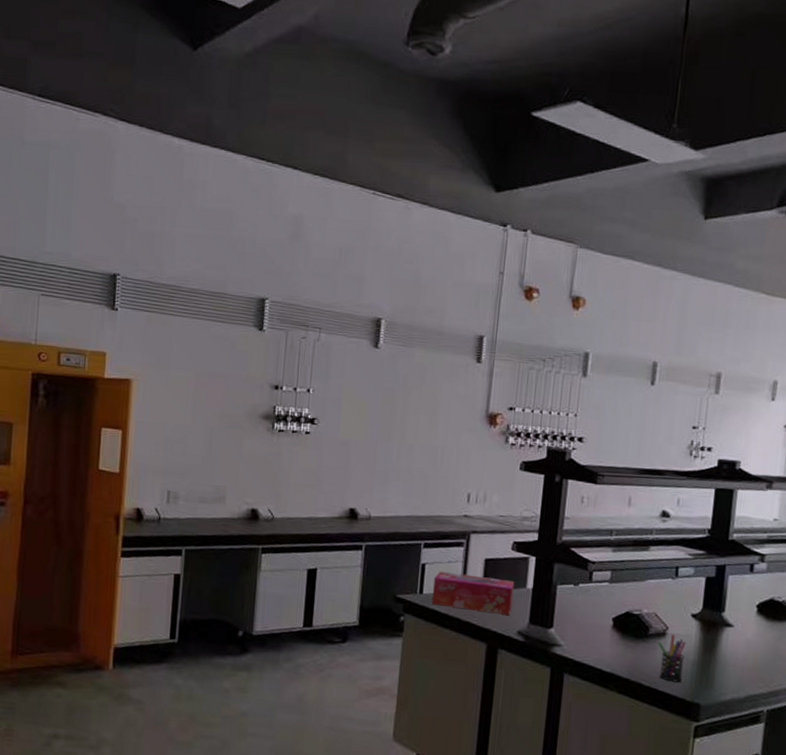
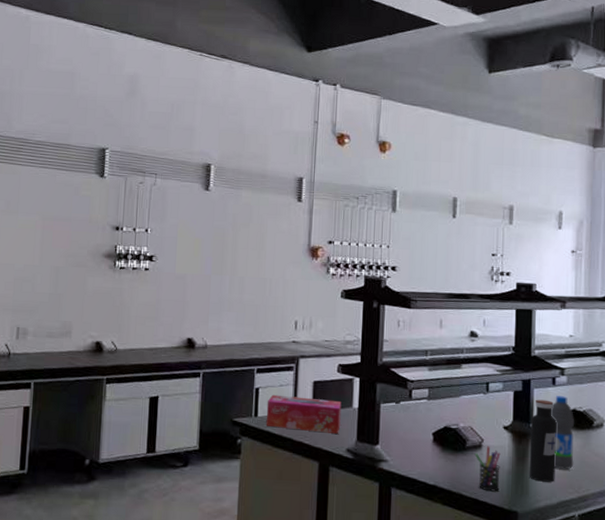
water bottle: none [715,586,752,675] -> present [529,399,557,482]
water bottle: none [745,584,772,663] -> present [551,396,575,470]

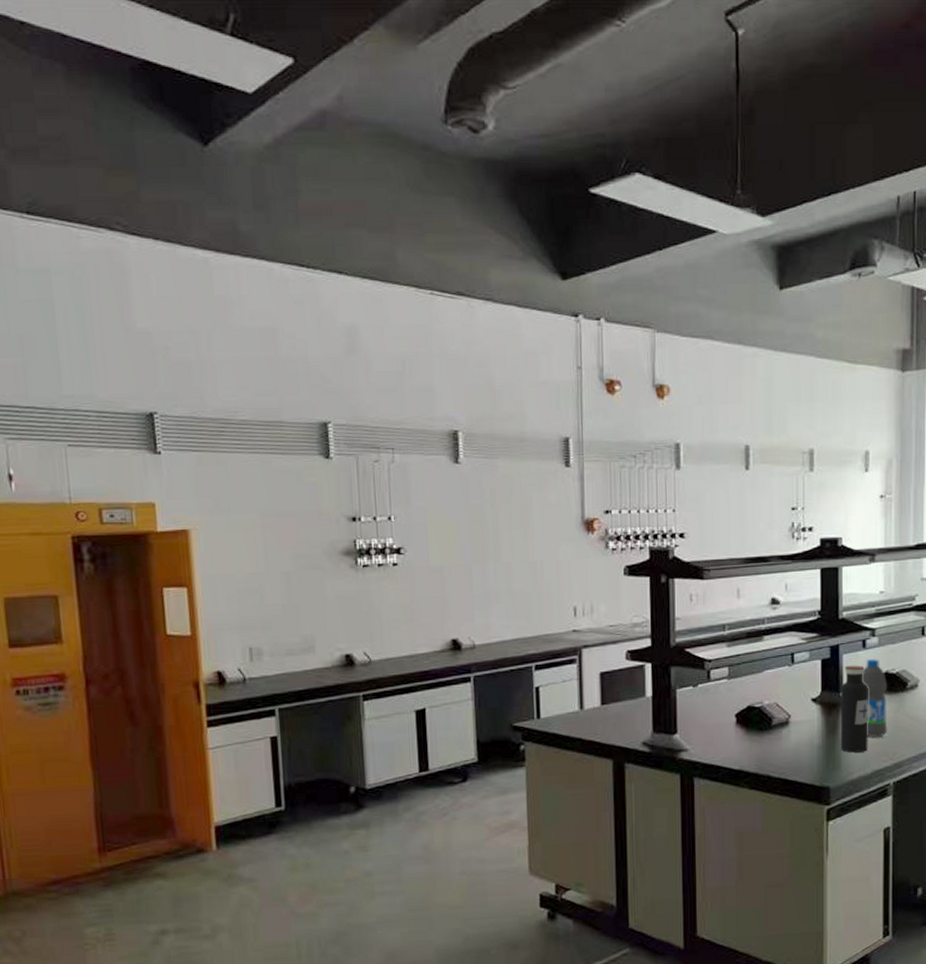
tissue box: present [266,394,342,434] -> none [549,691,634,728]
pen holder: present [474,446,501,492] -> none [781,722,810,769]

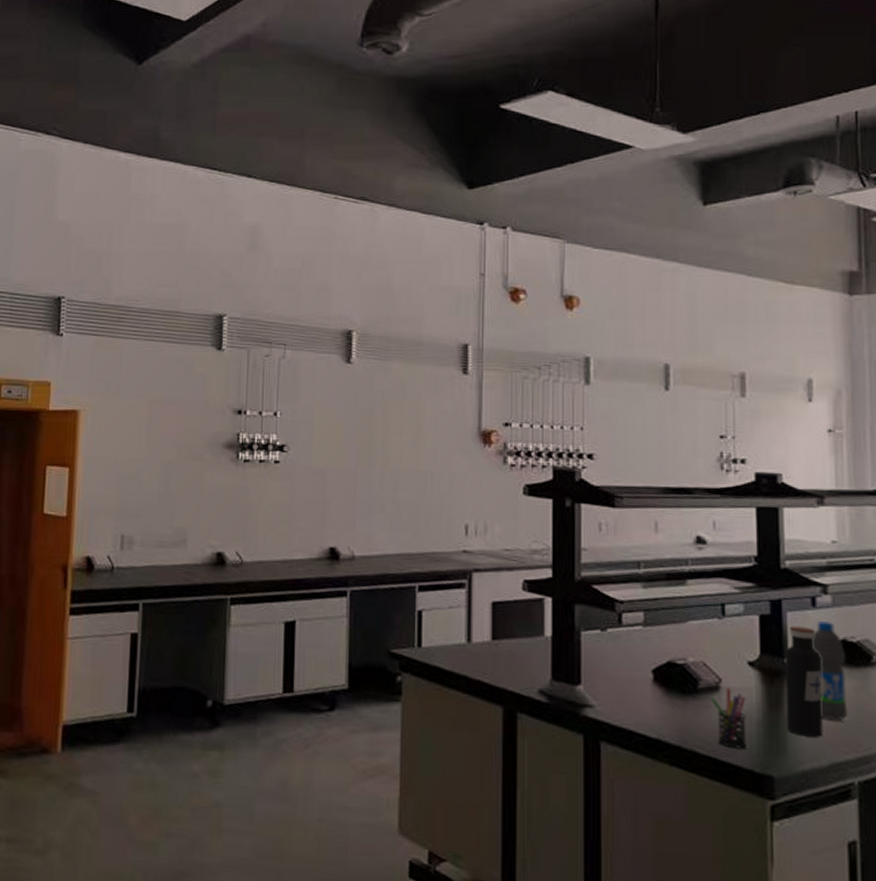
pen holder: none [781,722,810,769] -> present [710,688,747,749]

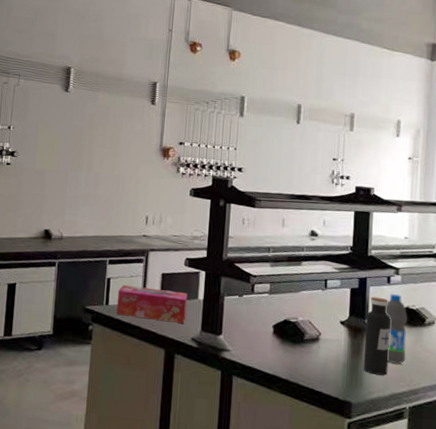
tissue box: none [432,619,530,670] -> present [116,284,188,323]
pen holder: present [710,688,747,749] -> none [312,339,337,383]

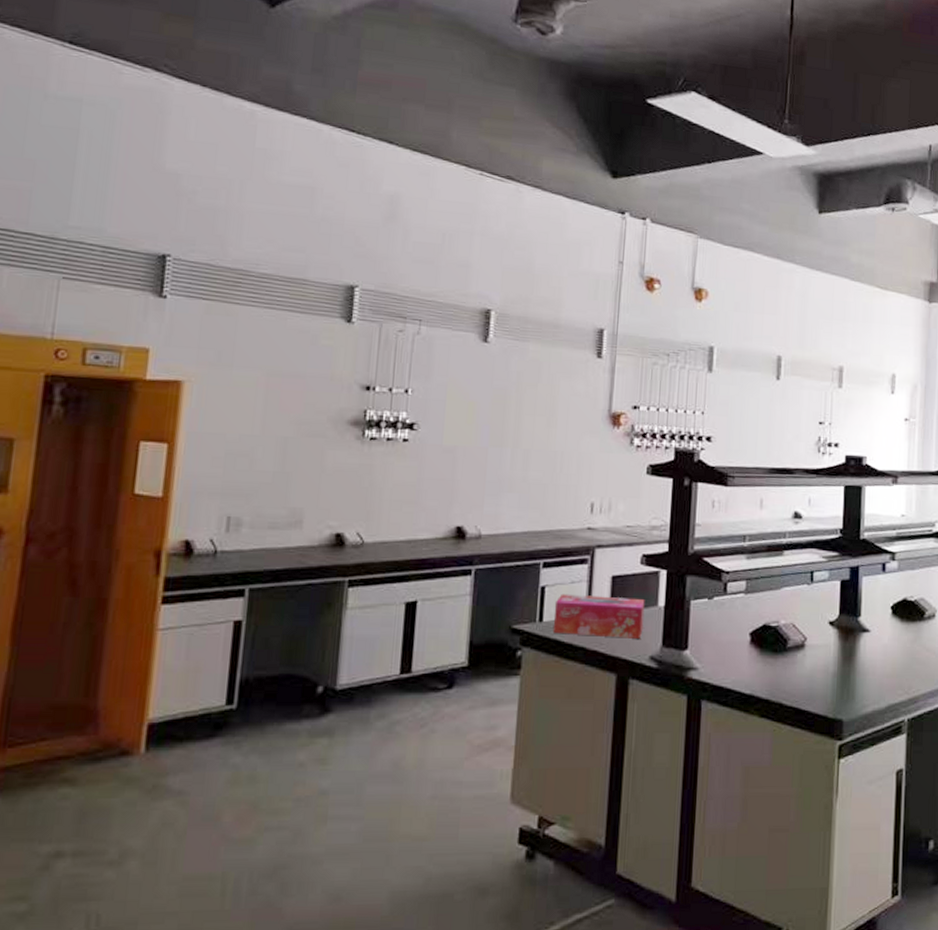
water bottle: present [363,296,391,376] -> none [855,589,886,684]
water bottle: present [385,294,408,364] -> none [880,584,906,669]

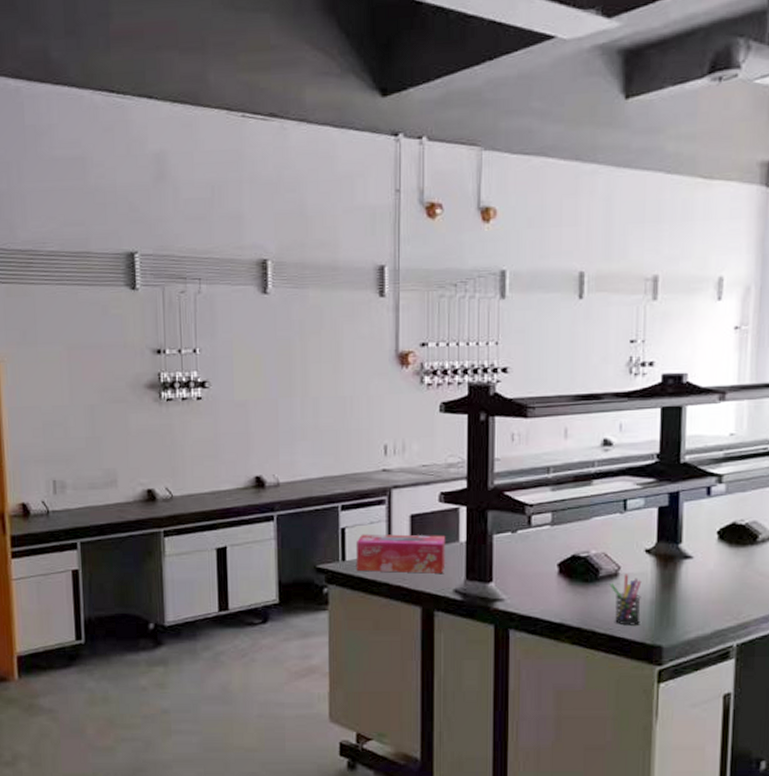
pen holder: none [796,645,825,698] -> present [609,574,642,626]

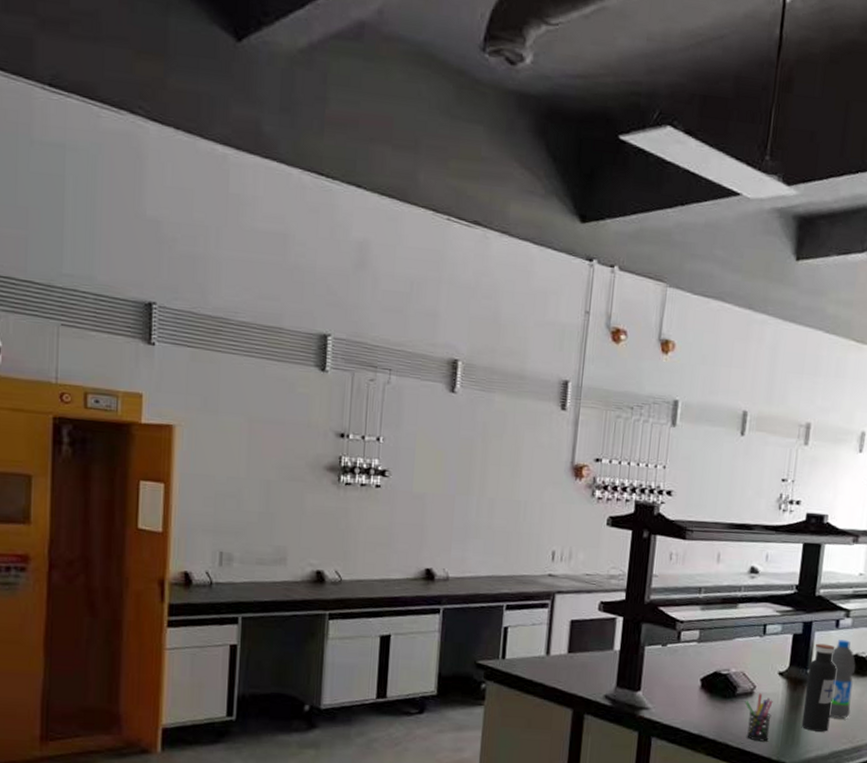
tissue box: present [355,534,446,574] -> none [514,634,602,679]
water bottle: none [676,514,712,610] -> present [801,643,837,732]
water bottle: none [705,508,735,595] -> present [829,640,856,719]

